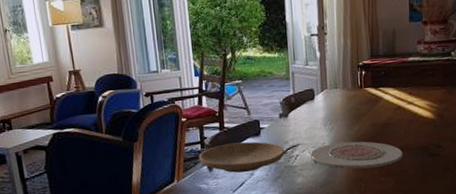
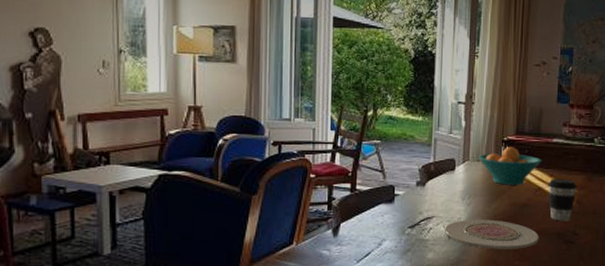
plate: present [198,141,285,173] -> none [323,207,418,242]
fruit bowl: none [336,70,399,108] -> present [478,147,542,185]
coffee cup: none [407,95,437,136] -> present [548,178,577,221]

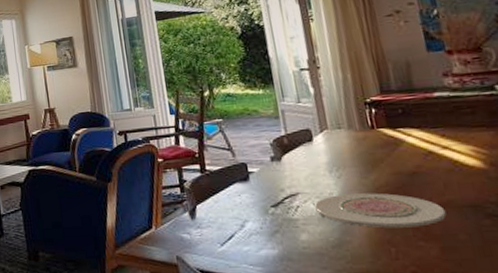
fruit bowl: present [478,147,542,185] -> none [338,108,425,152]
coffee cup: present [548,178,577,221] -> none [441,137,488,190]

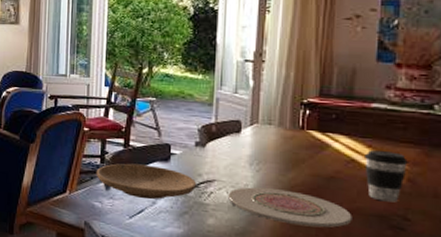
plate: none [178,187,282,223] -> present [96,163,197,200]
coffee cup: none [441,137,488,190] -> present [365,149,408,203]

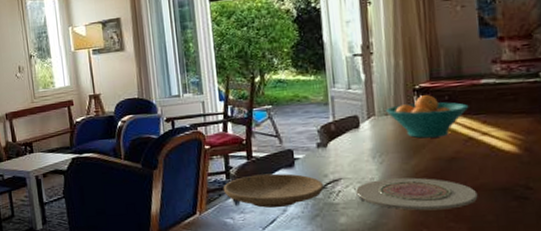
fruit bowl: none [270,110,356,155] -> present [386,95,469,138]
coffee cup: present [365,149,408,203] -> none [481,124,523,174]

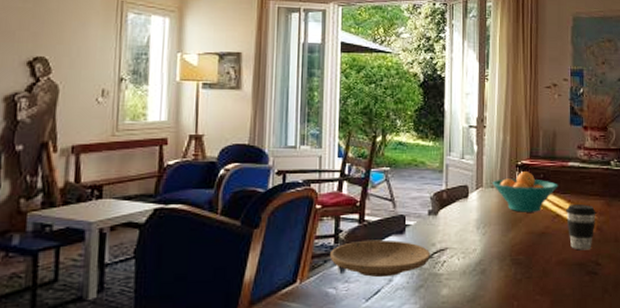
plate: present [356,177,478,211] -> none [459,250,560,284]
coffee cup: none [481,124,523,174] -> present [566,203,596,250]

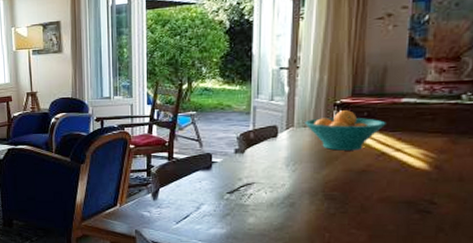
plate: present [329,239,431,278] -> none [143,174,238,206]
coffee cup: present [566,203,596,250] -> none [395,141,435,189]

